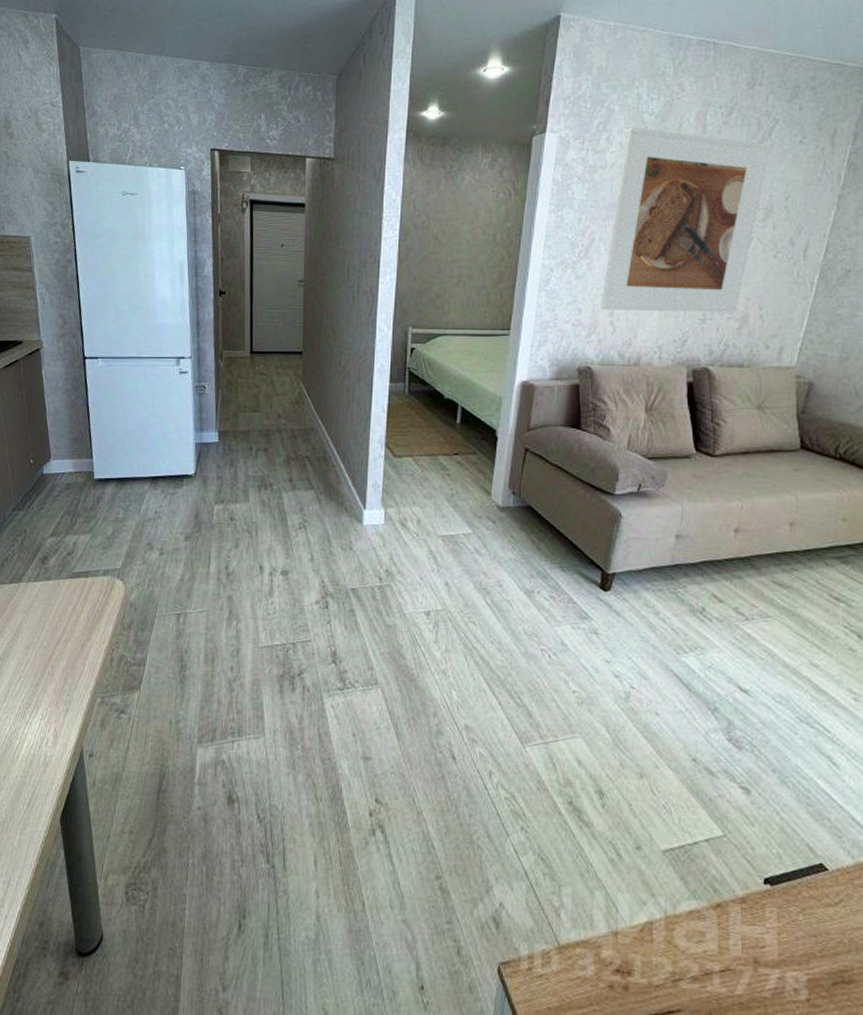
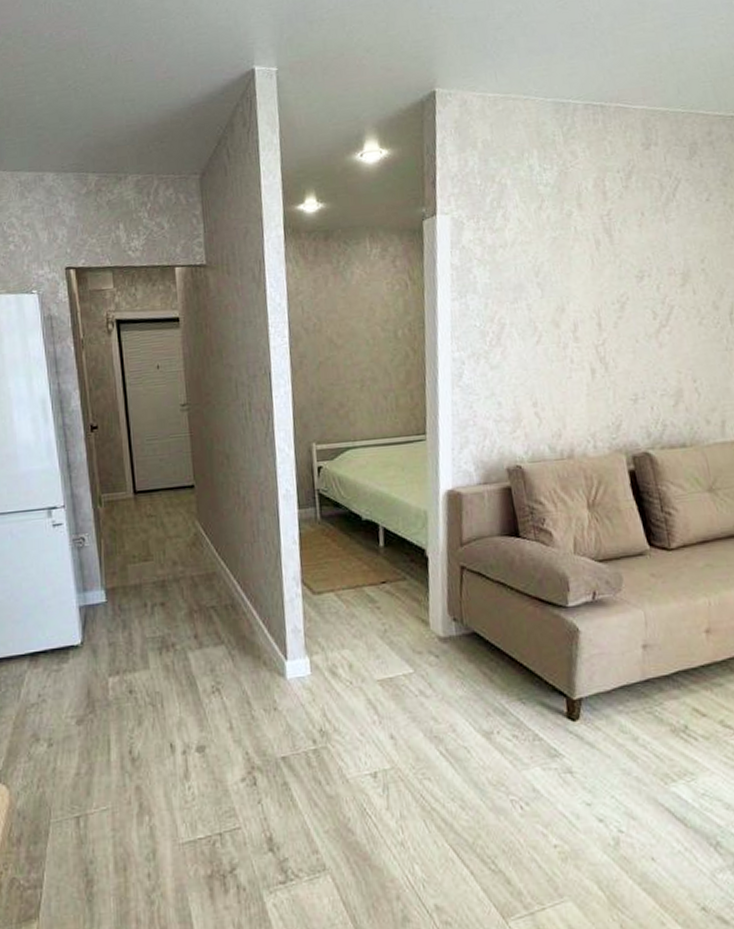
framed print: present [601,127,772,313] -> none [521,200,678,401]

